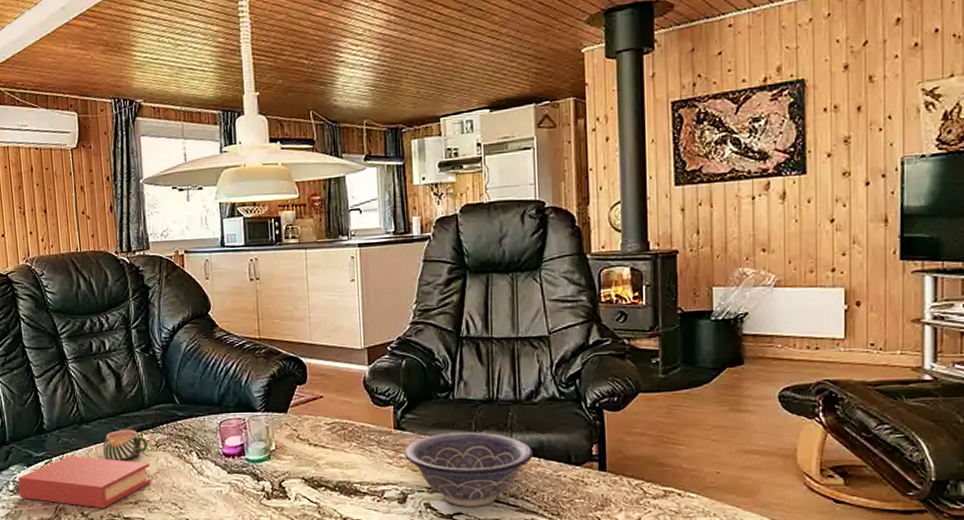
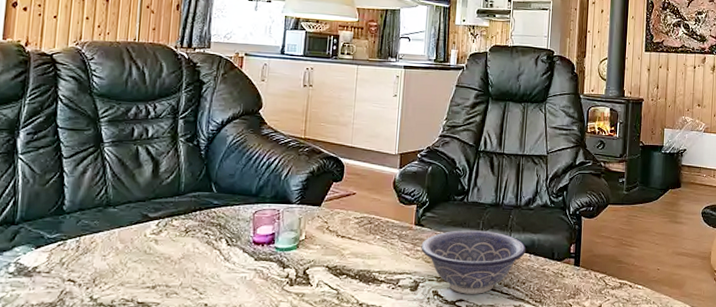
book: present [18,456,152,509] -> none [20,238,176,293]
mug: present [102,430,147,460] -> none [126,215,176,244]

